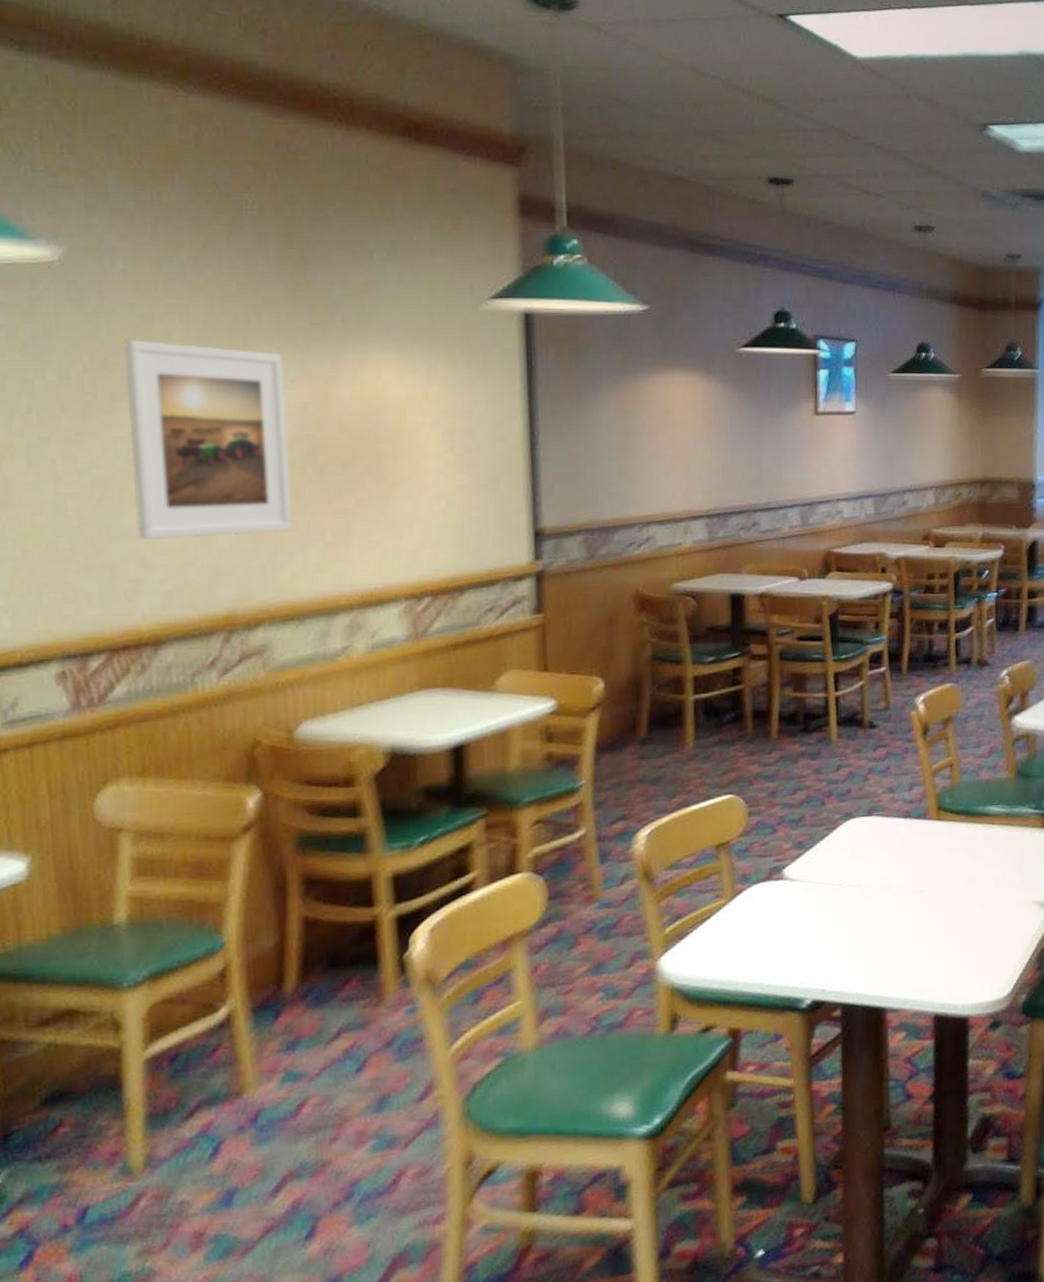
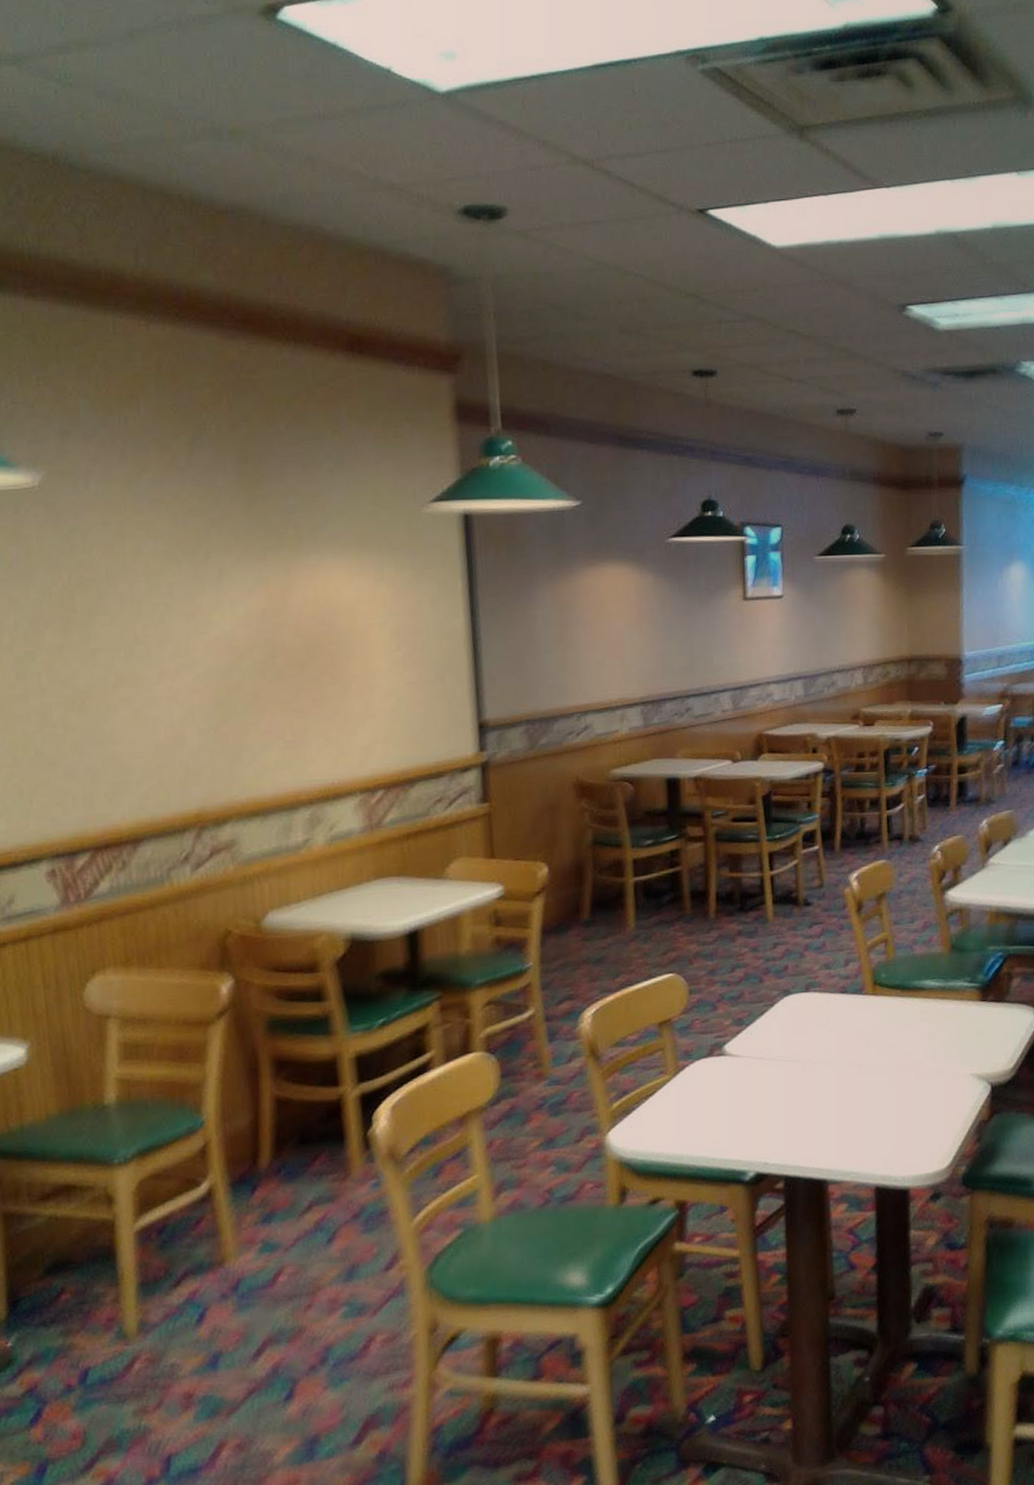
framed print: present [123,340,293,541] -> none [98,557,256,745]

